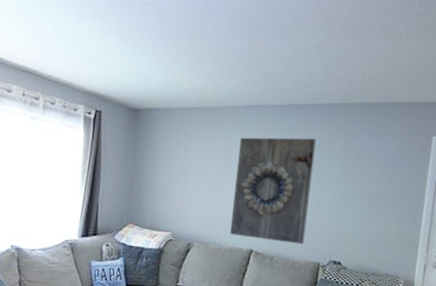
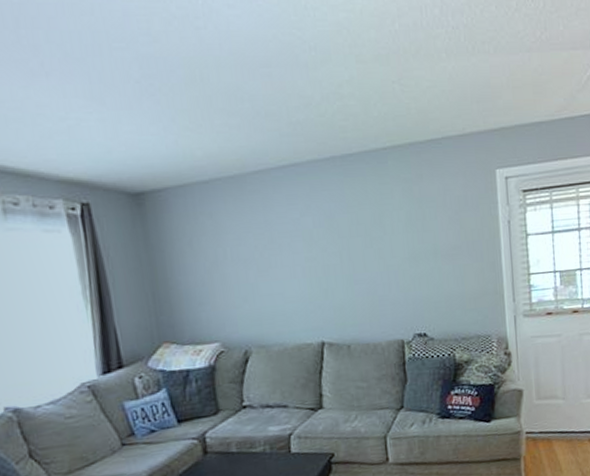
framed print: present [230,137,317,245] -> none [281,193,382,329]

